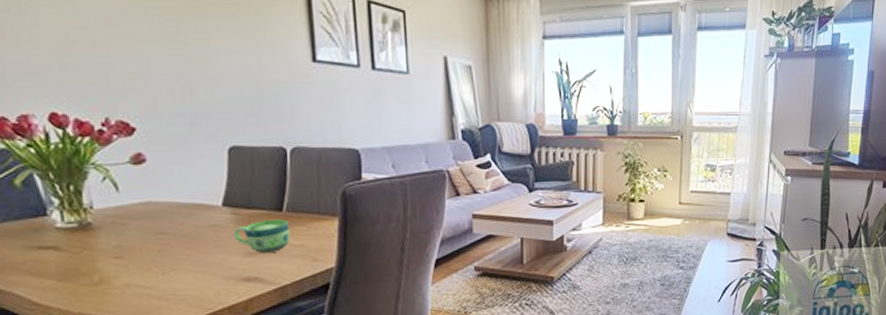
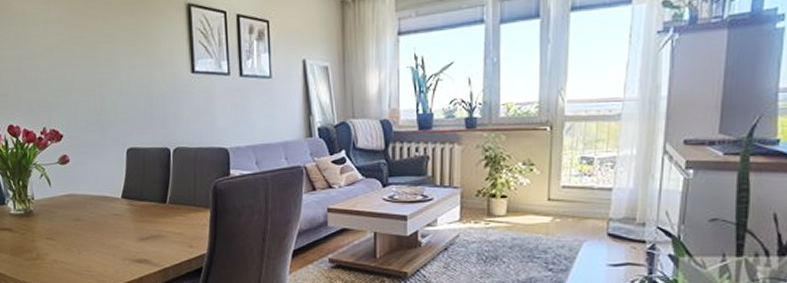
cup: present [233,219,290,254] -> none [129,210,172,240]

